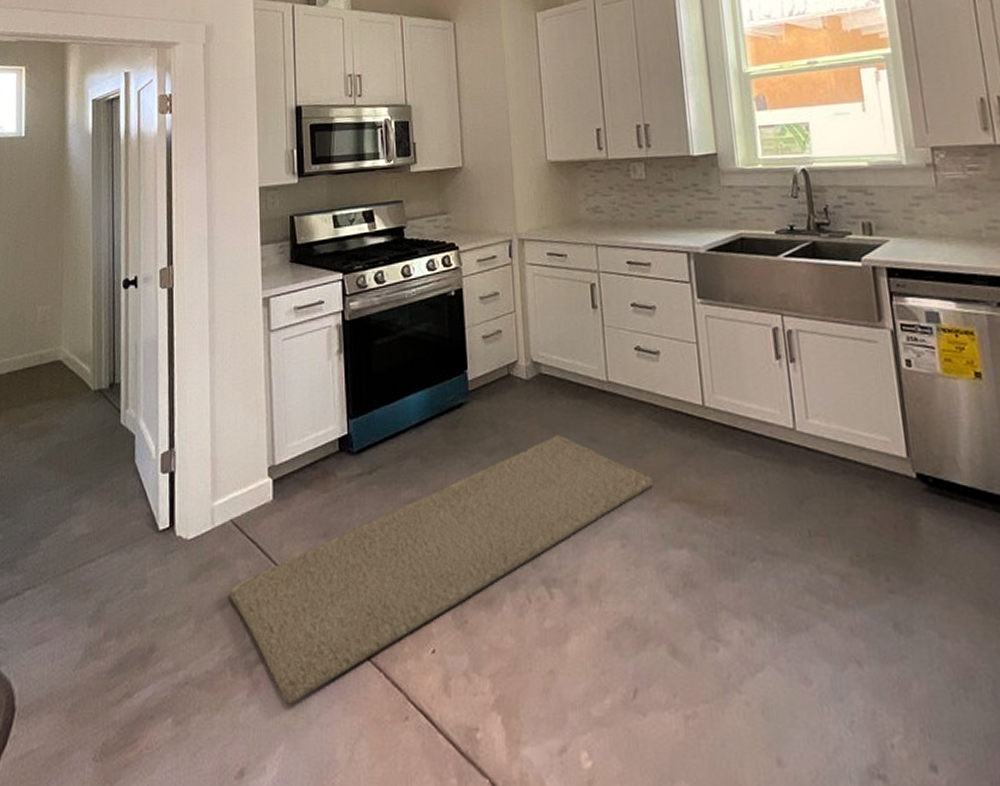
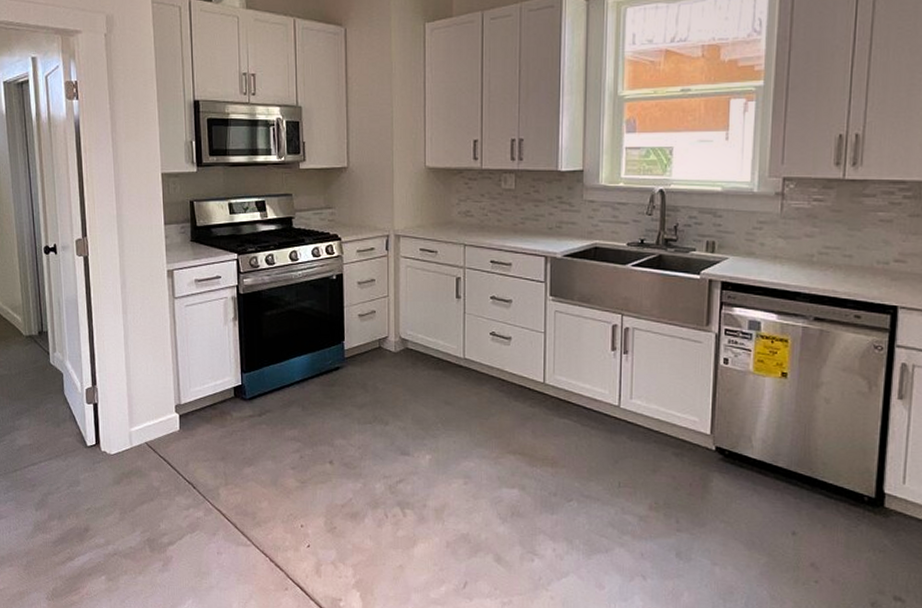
rug: present [229,435,653,705] -> none [146,397,495,574]

